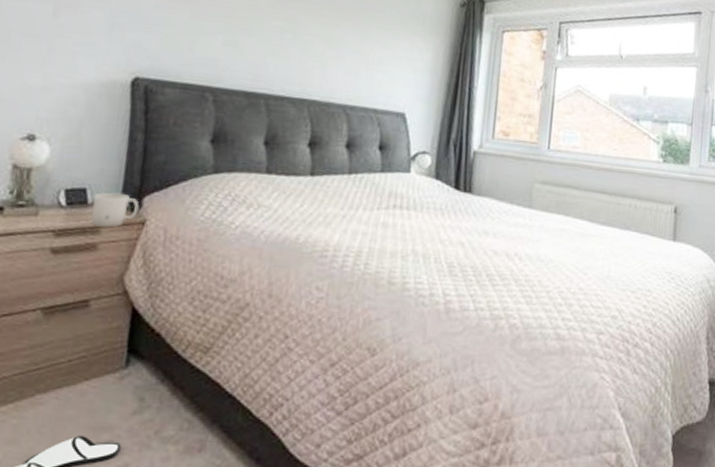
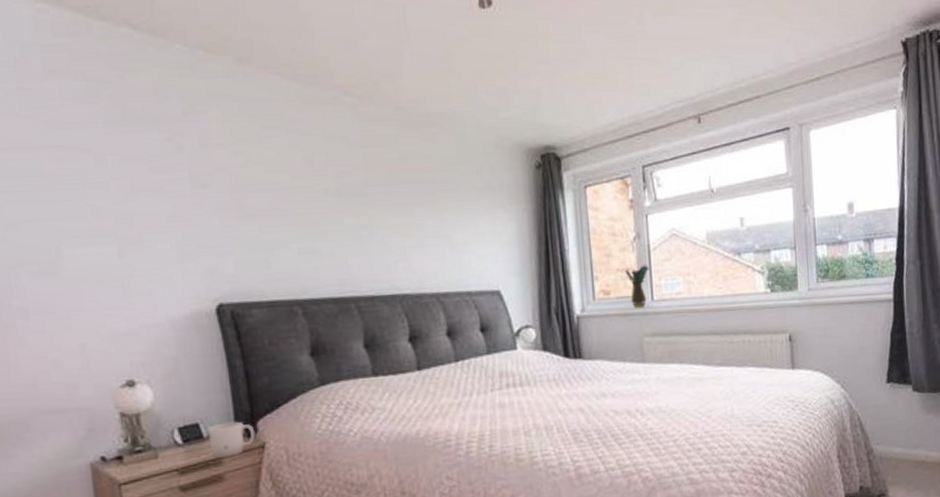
vase: none [527,113,551,155] -> present [625,263,650,309]

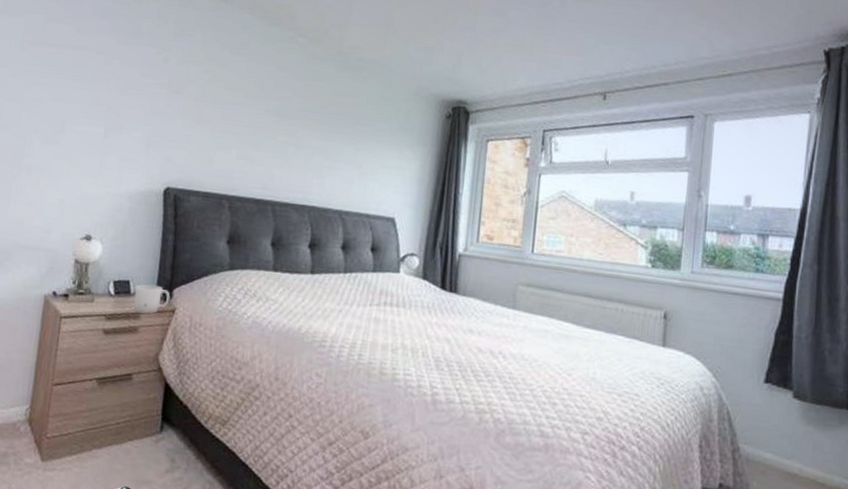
vase: present [625,263,650,309] -> none [511,218,535,259]

